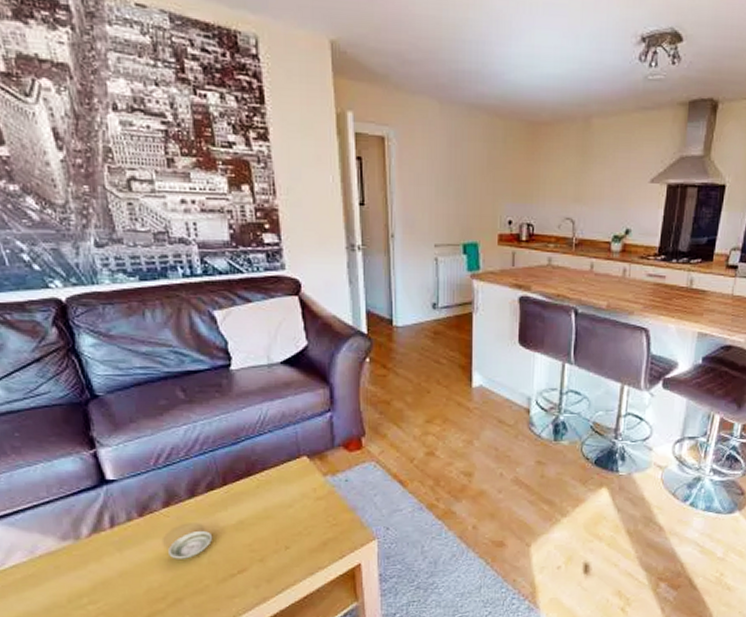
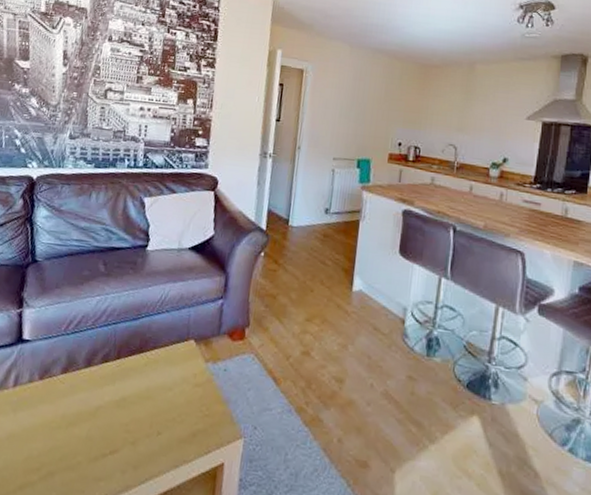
saucer: present [168,530,213,559] -> none [54,401,97,430]

